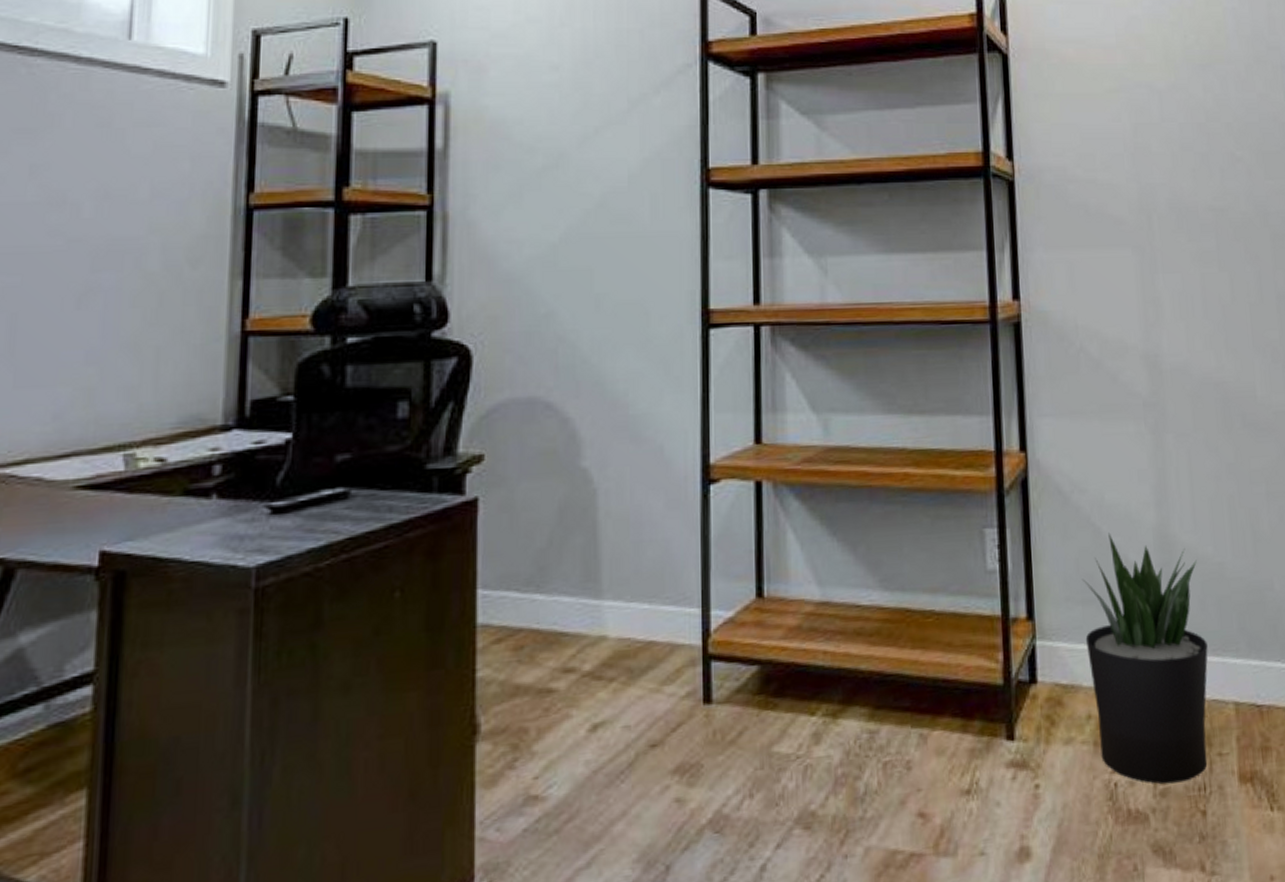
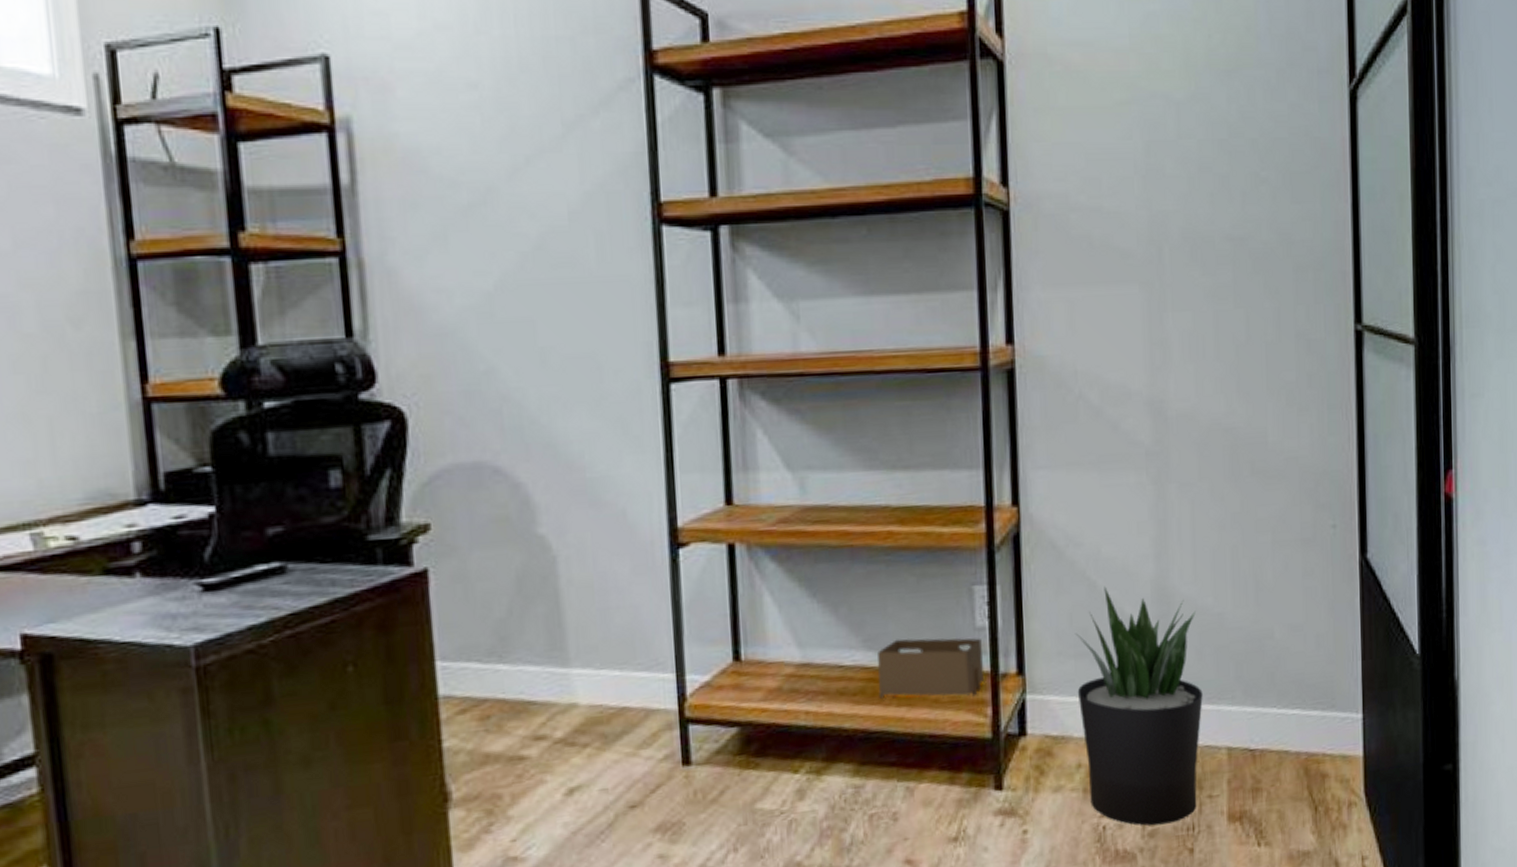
storage box: none [893,579,996,641] -> present [878,638,985,699]

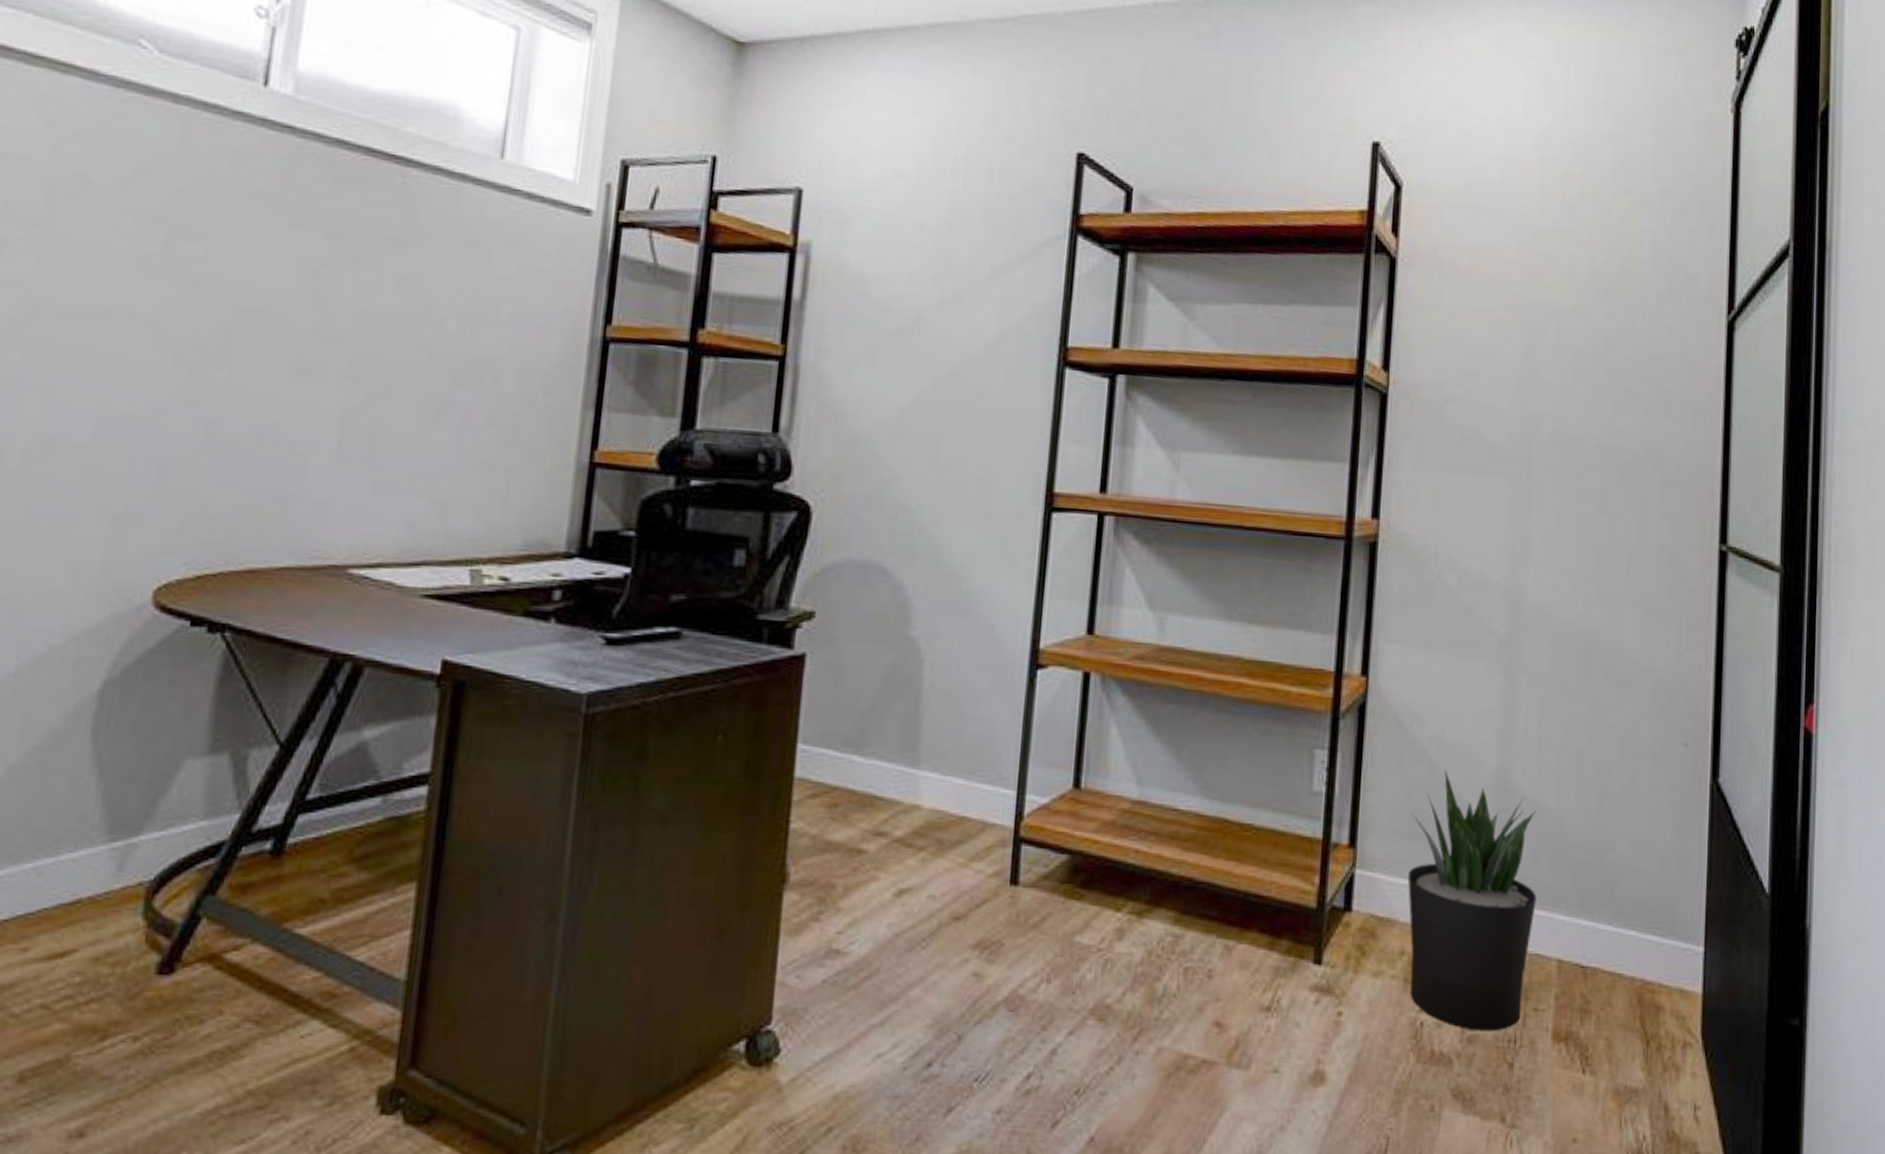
storage box: present [878,638,985,699] -> none [1209,791,1317,862]

